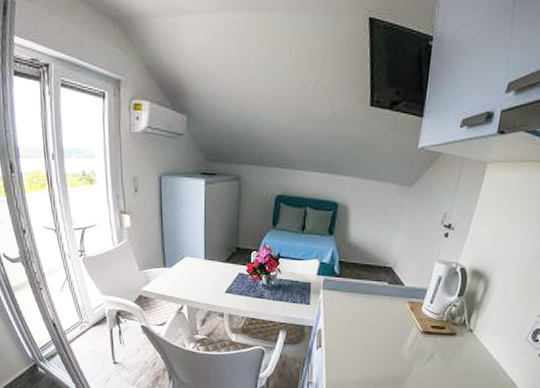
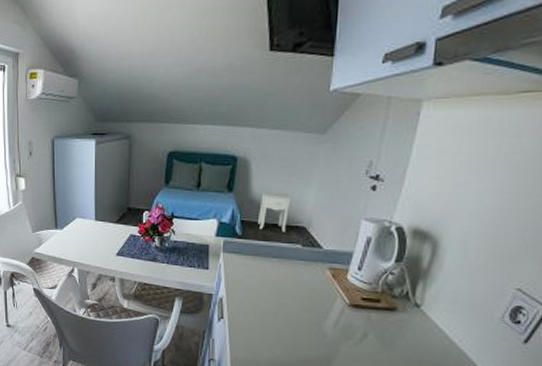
nightstand: none [354,235,383,272] -> present [258,191,293,232]

